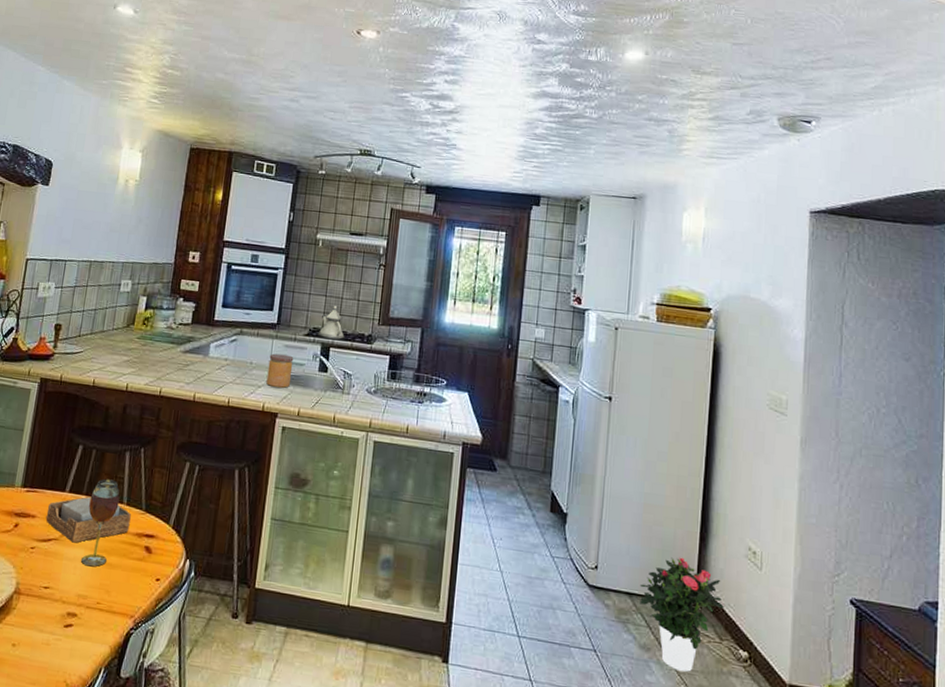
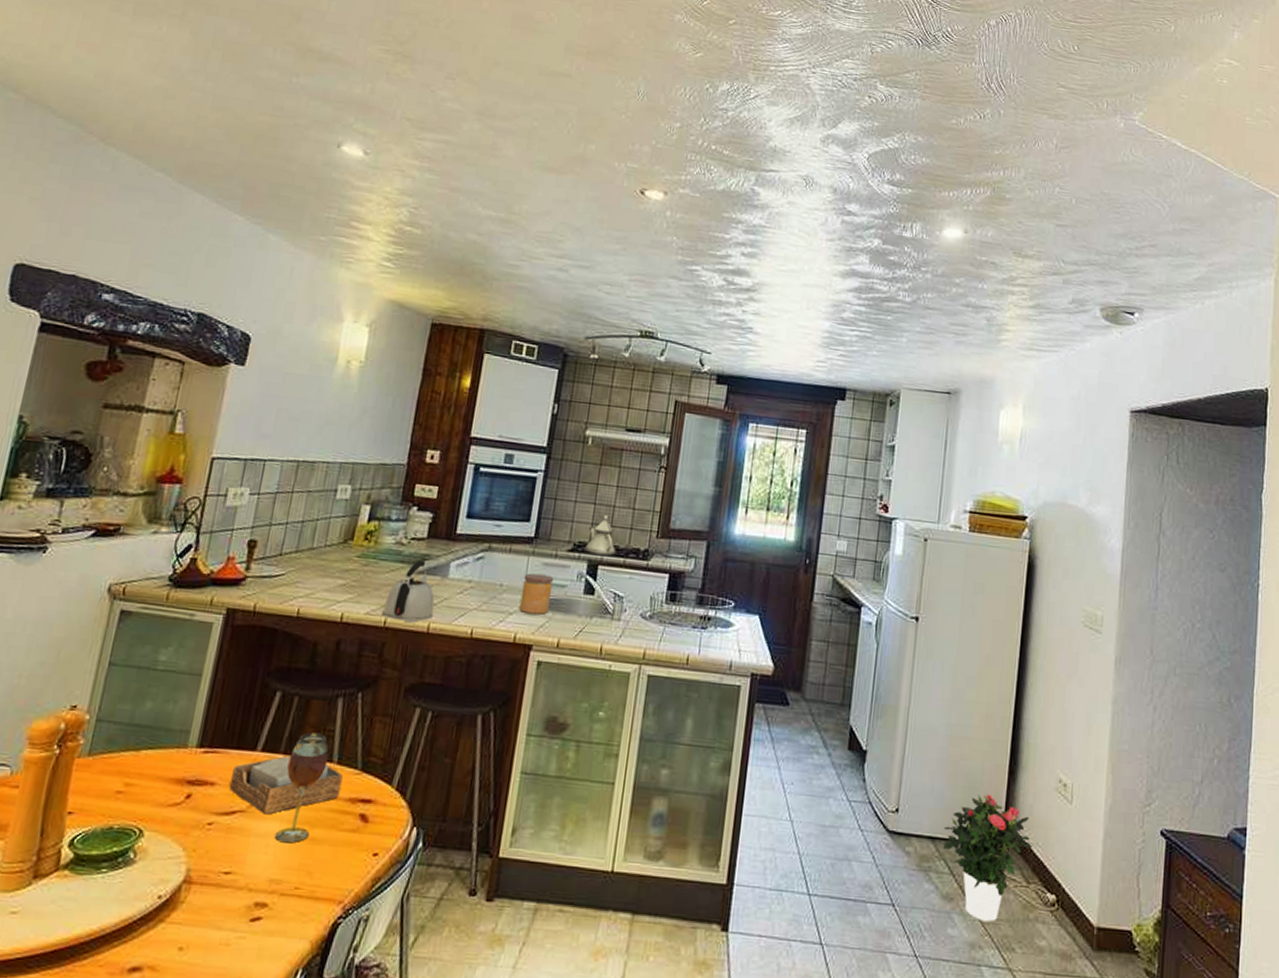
kettle: none [158,341,199,393] -> present [382,560,435,624]

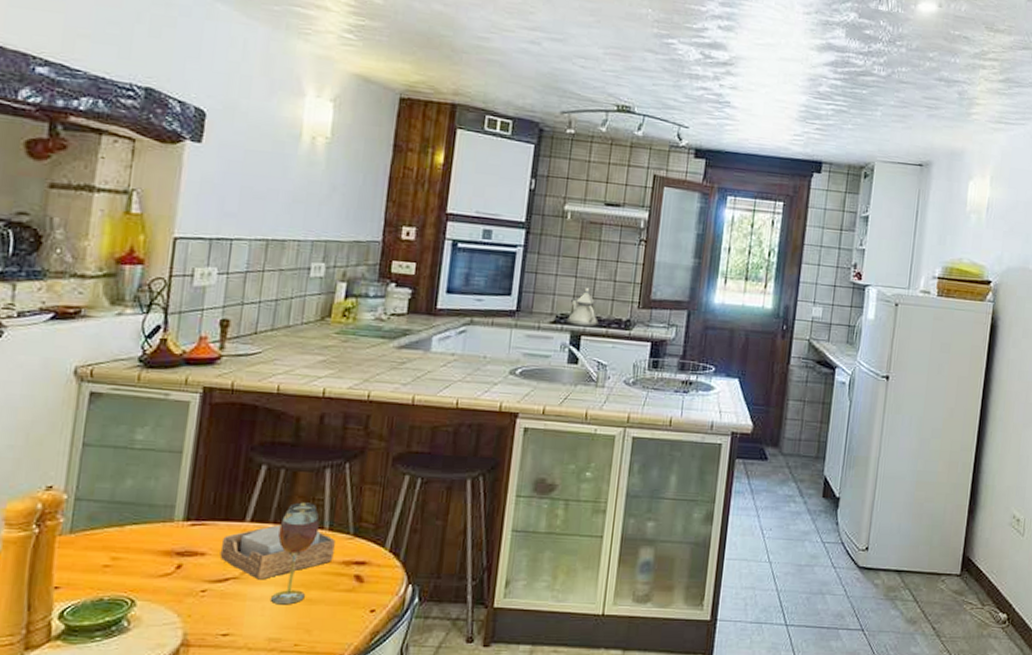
kettle: present [382,560,435,624] -> none [365,335,418,396]
jar: present [519,573,554,615] -> none [504,345,538,384]
potted flower: present [943,794,1034,922] -> none [908,531,989,639]

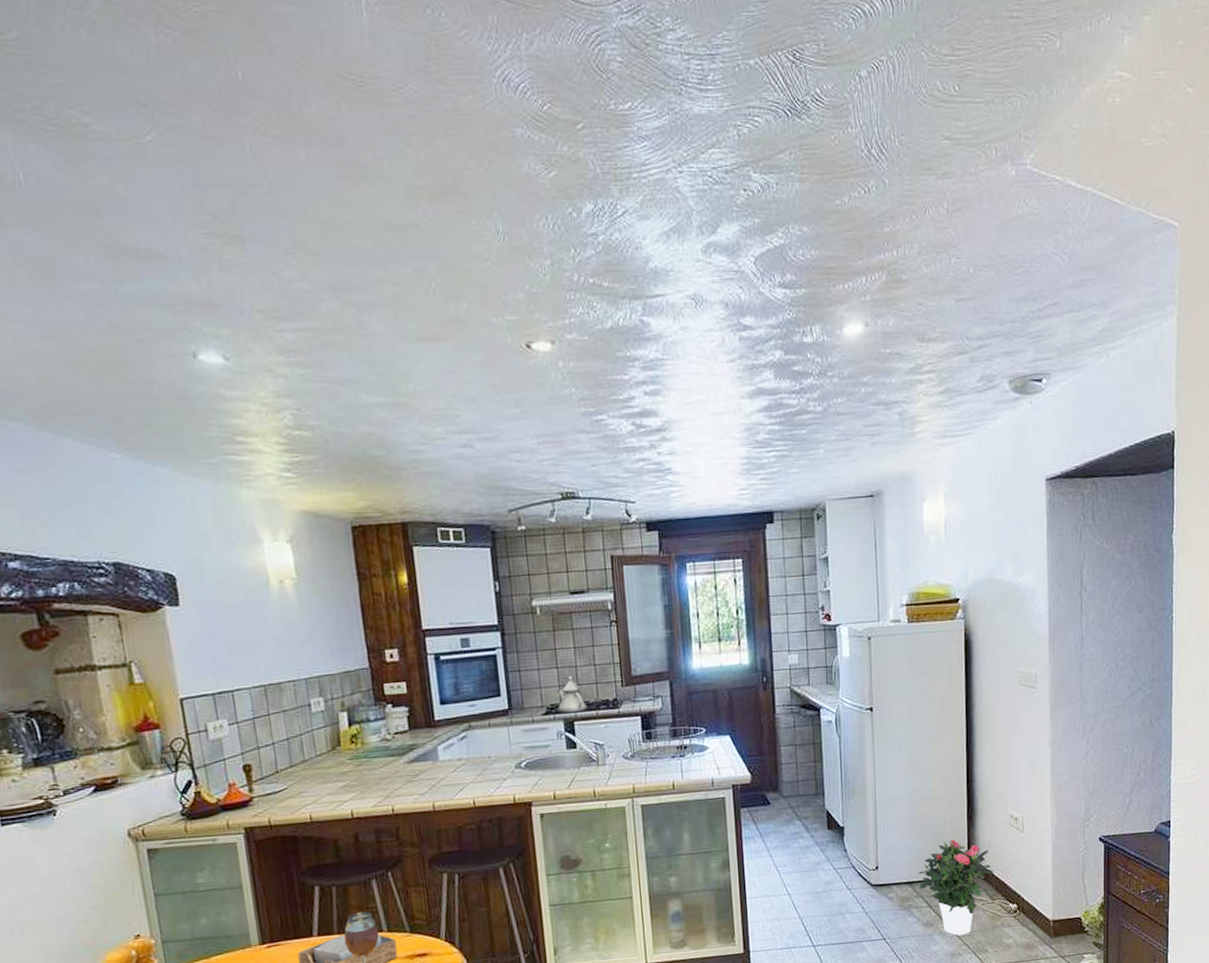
potted flower: none [908,531,989,639] -> present [918,839,995,936]

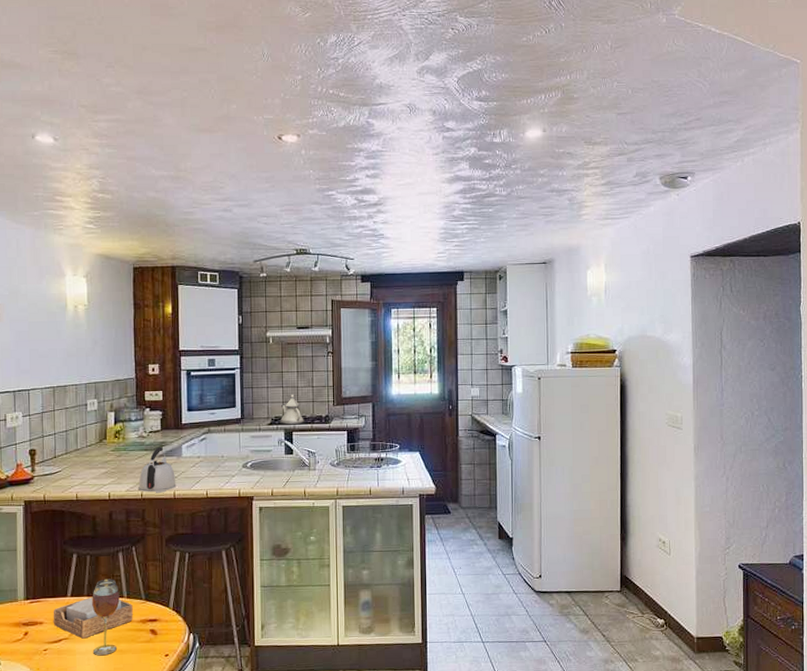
kettle: none [387,750,435,807] -> present [138,446,176,493]
potted flower: present [918,839,995,936] -> none [576,556,644,644]

